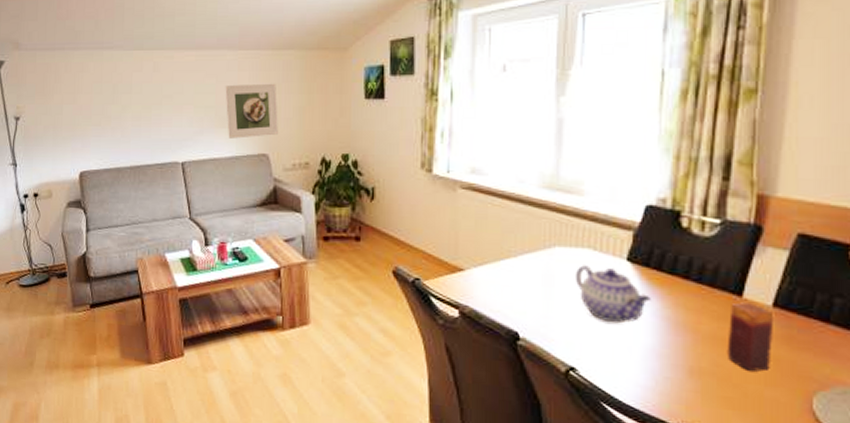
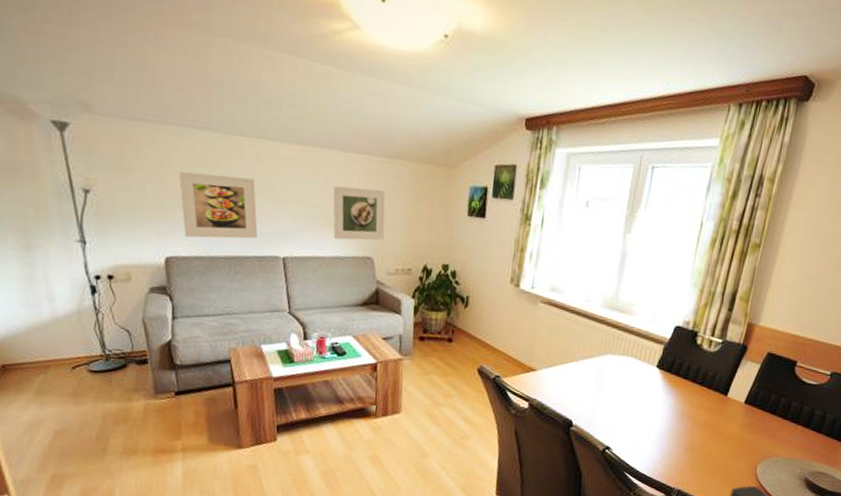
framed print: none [89,89,158,151] -> present [178,171,258,239]
teapot: present [574,265,650,324] -> none [618,370,669,414]
candle: present [727,302,775,372] -> none [711,400,745,448]

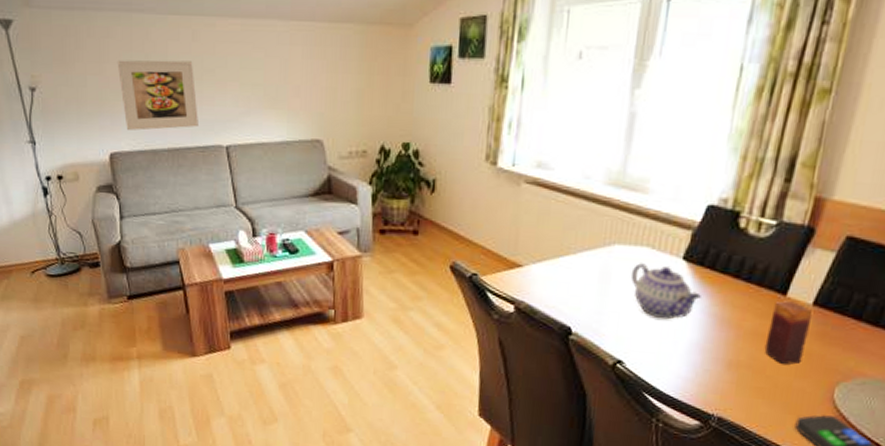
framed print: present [333,186,385,240] -> none [275,60,334,122]
teapot: none [618,370,669,414] -> present [630,263,701,320]
candle: none [711,400,745,448] -> present [764,300,813,365]

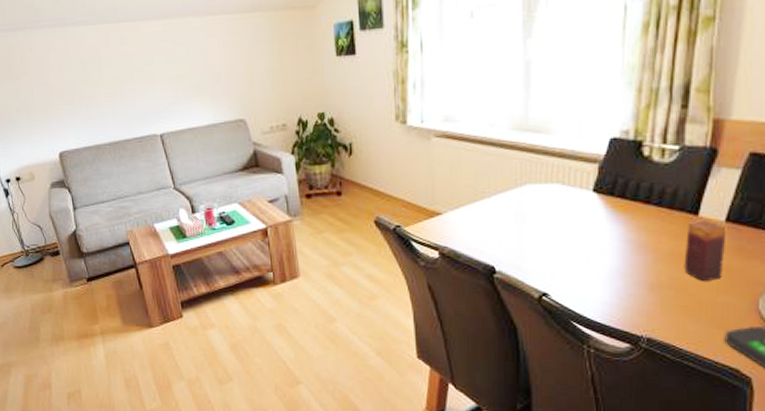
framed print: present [117,60,198,131] -> none [57,63,134,130]
teapot: present [630,263,701,320] -> none [545,199,615,250]

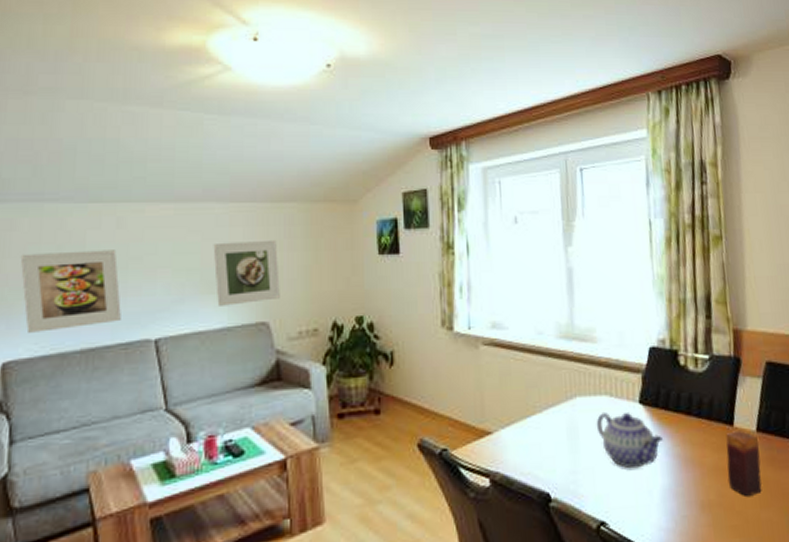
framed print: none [57,63,134,130] -> present [20,250,121,333]
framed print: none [195,47,253,107] -> present [213,239,280,306]
teapot: none [545,199,615,250] -> present [596,411,663,469]

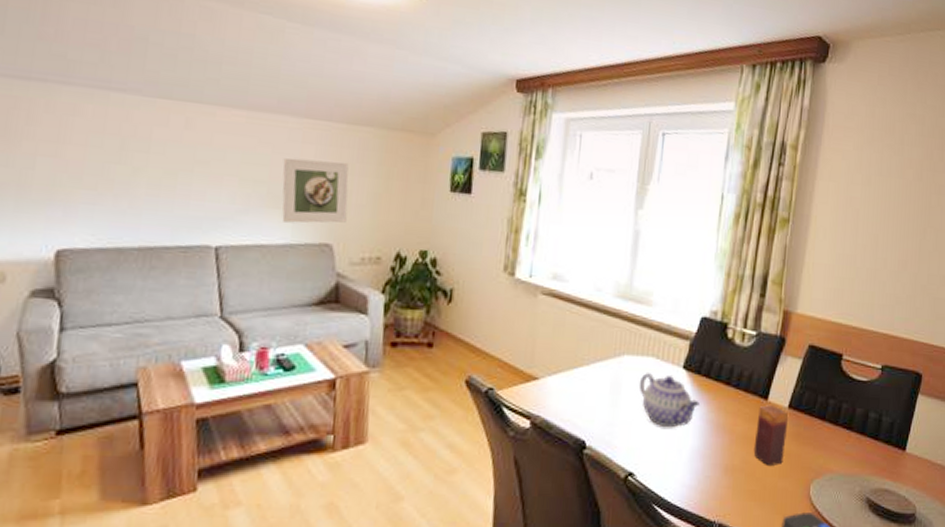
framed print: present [20,250,121,333] -> none [81,141,184,225]

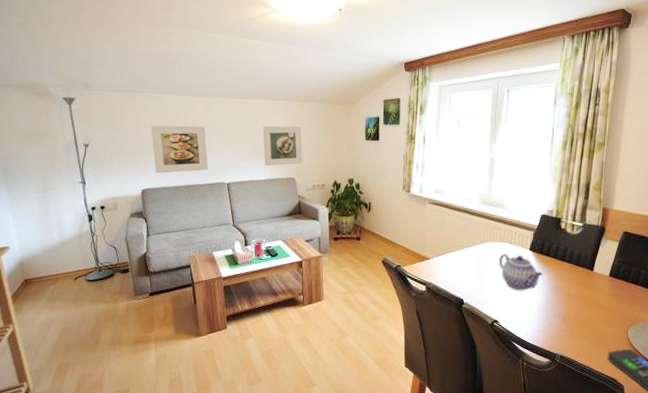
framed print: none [81,141,184,225] -> present [150,125,208,173]
candle: present [753,405,789,465] -> none [584,274,610,316]

